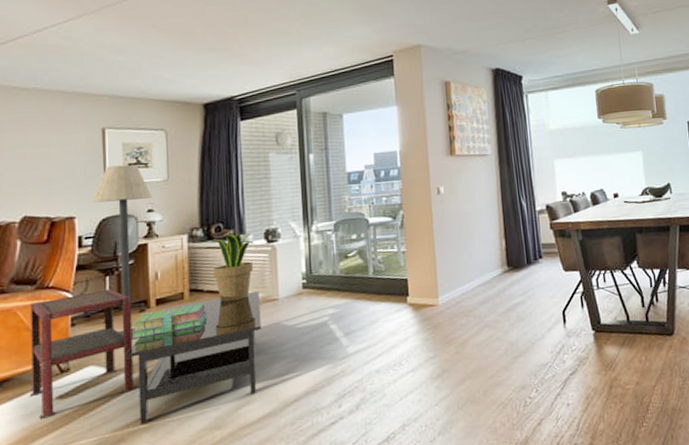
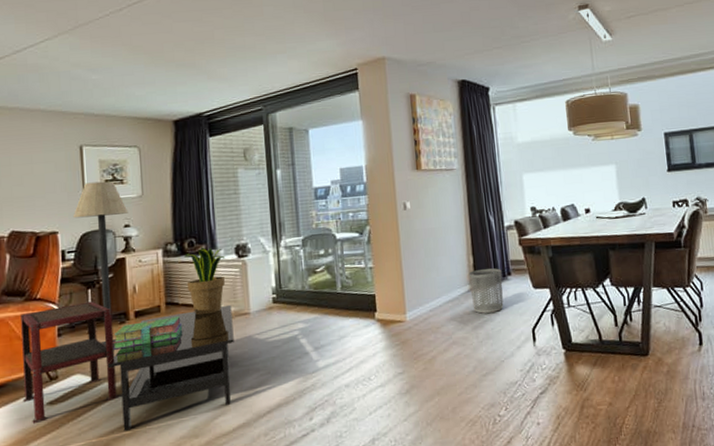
waste bin: none [501,251,535,297] -> present [468,268,504,314]

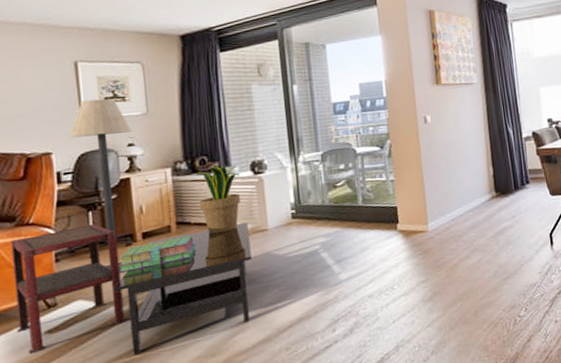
waste bin: present [468,268,504,314] -> none [489,177,523,221]

